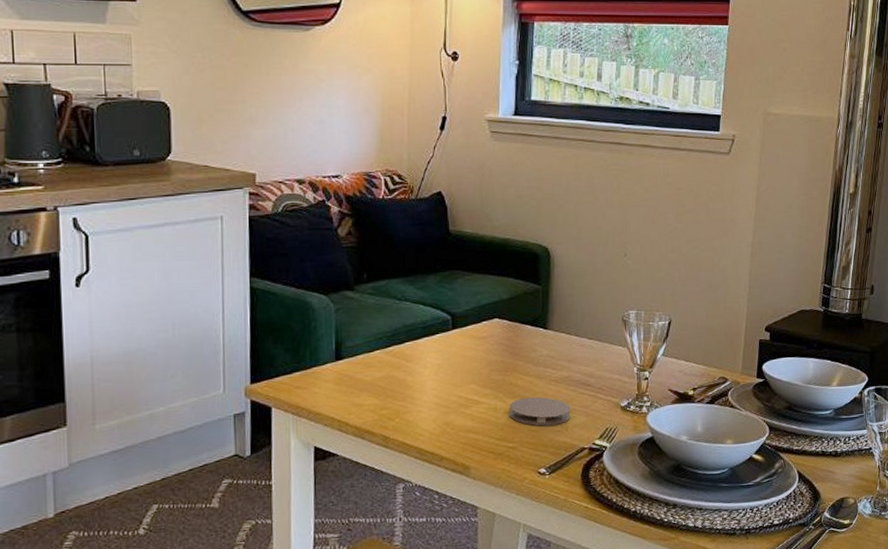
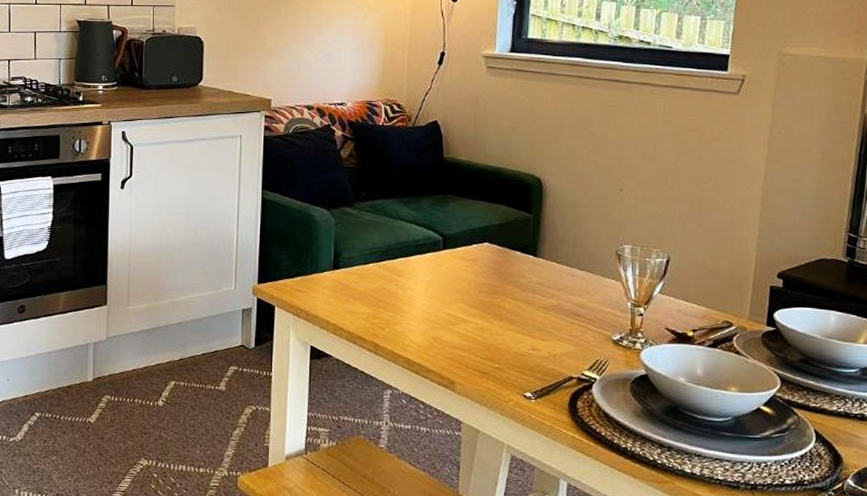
coaster: present [510,396,572,426] -> none [497,321,560,351]

